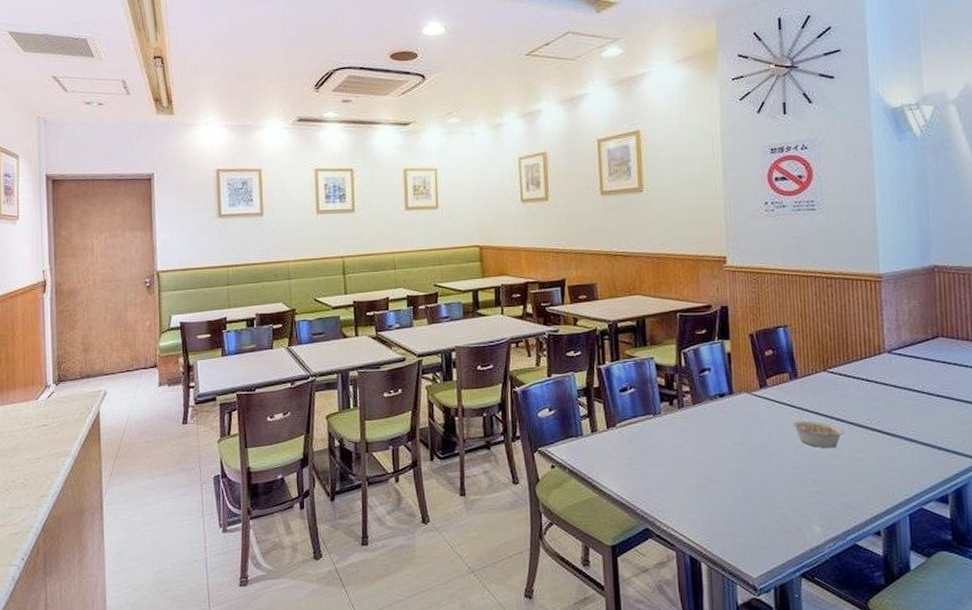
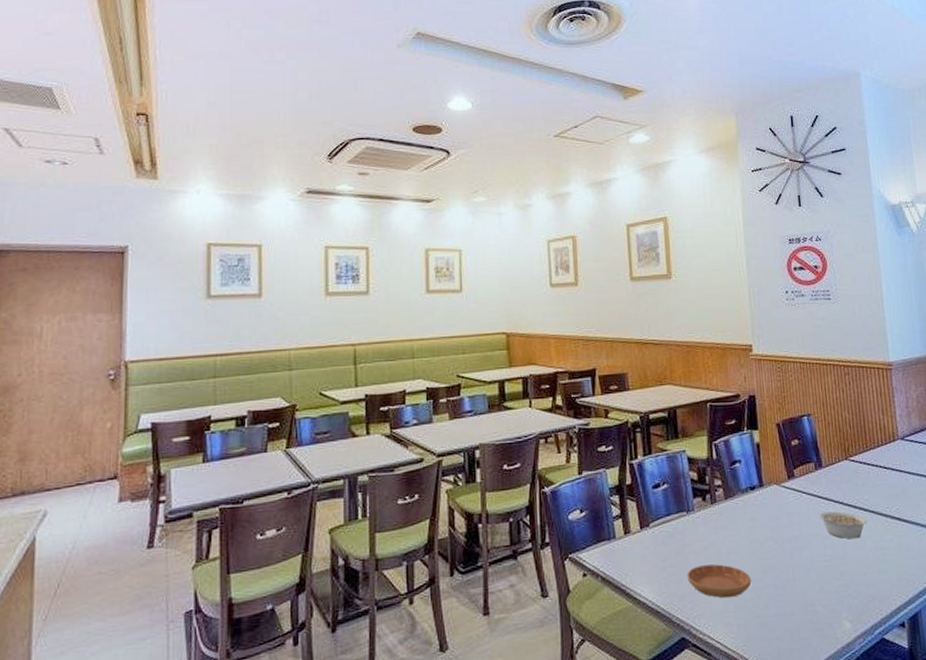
saucer: none [652,464,718,496] -> present [687,564,752,598]

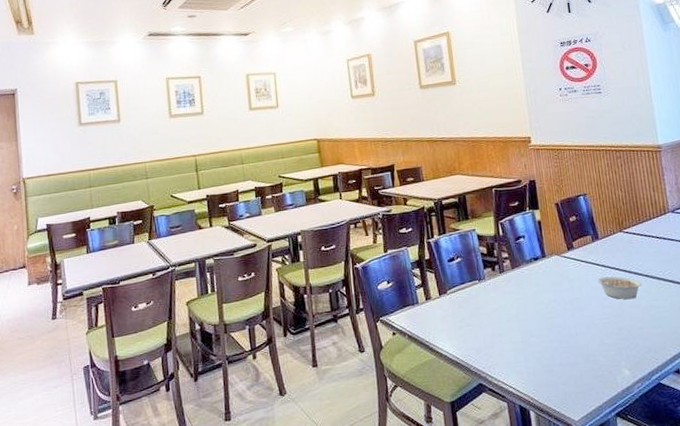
saucer: present [687,564,752,598] -> none [481,323,539,351]

